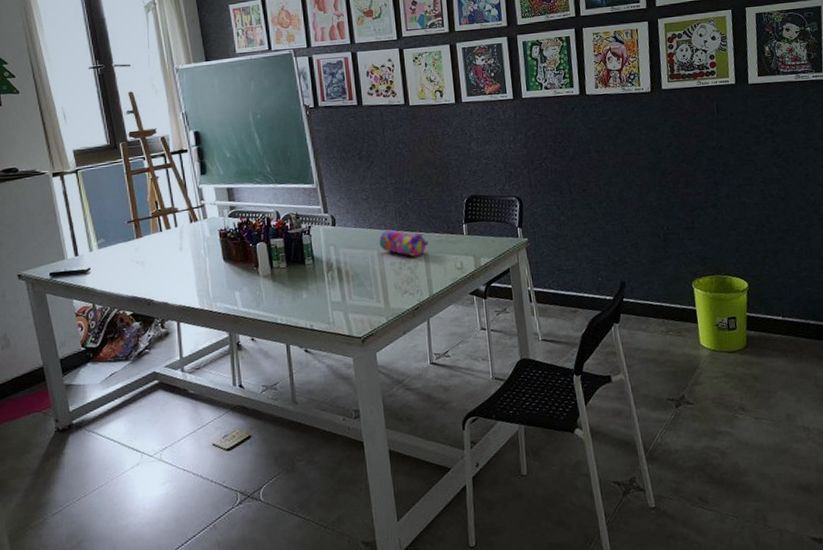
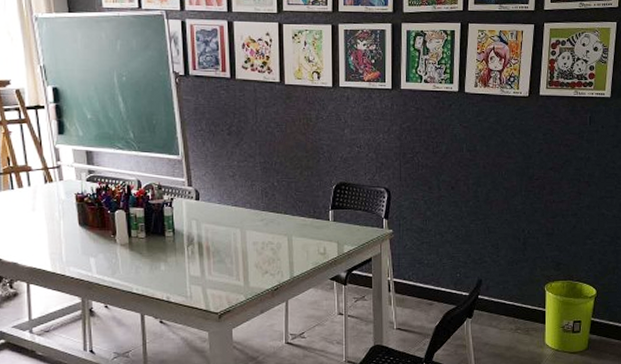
pencil case: present [379,229,429,257] -> none [243,209,294,238]

